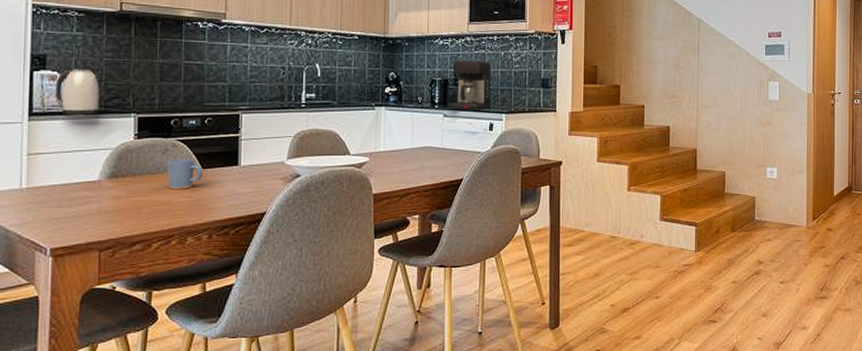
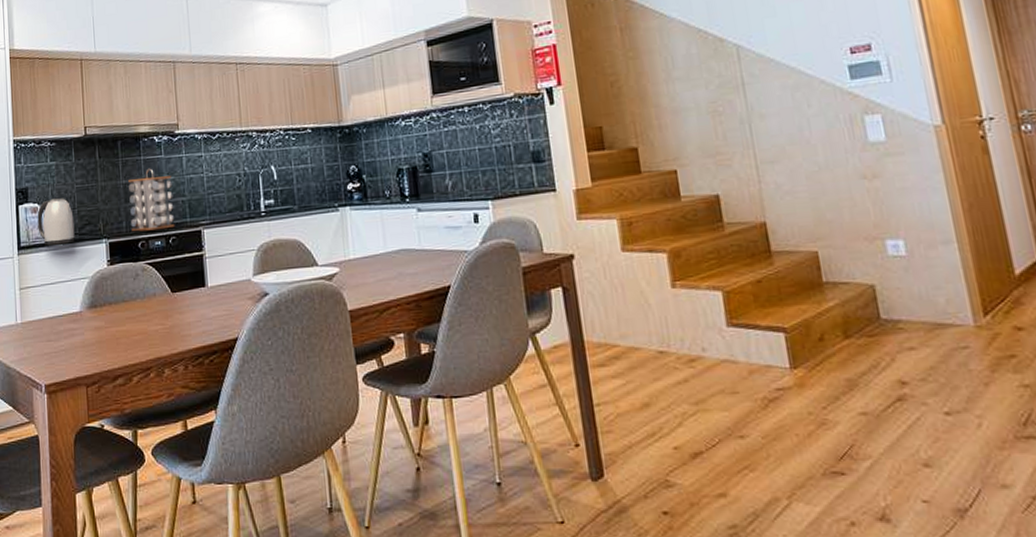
spice rack: none [165,51,214,111] -> present [128,168,175,233]
mug: present [167,158,203,189] -> none [139,282,173,317]
coffee maker: present [450,60,492,112] -> none [420,138,473,203]

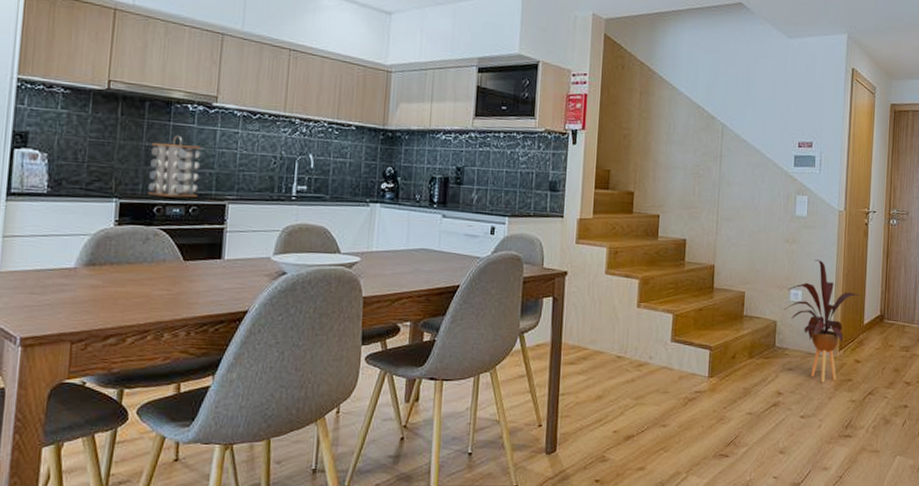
kettle: present [37,197,75,246] -> none [35,147,82,198]
house plant: none [879,195,999,364] -> present [783,260,860,383]

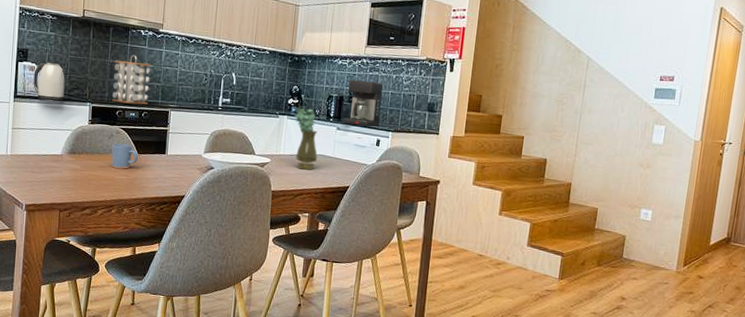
kettle: none [35,147,82,198] -> present [33,62,65,101]
mug: none [146,248,184,281] -> present [111,143,138,169]
vase: none [389,188,419,269] -> present [294,104,318,170]
coffee maker: none [450,157,496,213] -> present [343,79,384,128]
house plant: present [783,260,860,383] -> none [633,184,709,293]

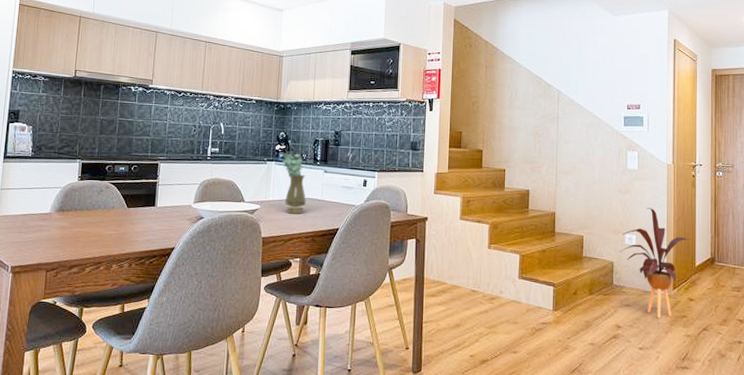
kettle: present [33,62,65,101] -> none [23,121,56,159]
mug: present [111,143,138,169] -> none [100,198,128,224]
spice rack: present [112,54,151,106] -> none [102,110,141,160]
coffee maker: present [343,79,384,128] -> none [330,123,367,169]
house plant: none [633,184,709,293] -> present [619,208,691,319]

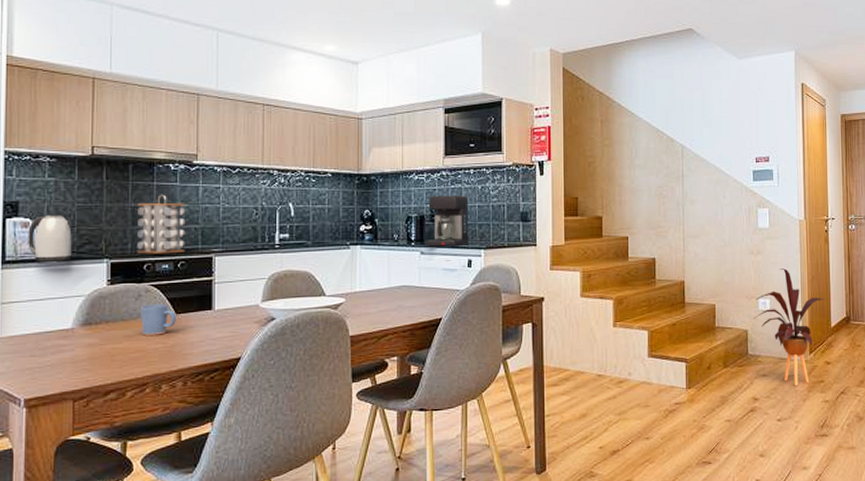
kettle: none [23,121,56,159] -> present [28,214,72,262]
mug: none [100,198,128,224] -> present [141,303,176,336]
spice rack: none [102,110,141,160] -> present [137,194,186,256]
vase: present [282,149,306,214] -> none [368,230,401,306]
coffee maker: none [330,123,367,169] -> present [427,195,469,248]

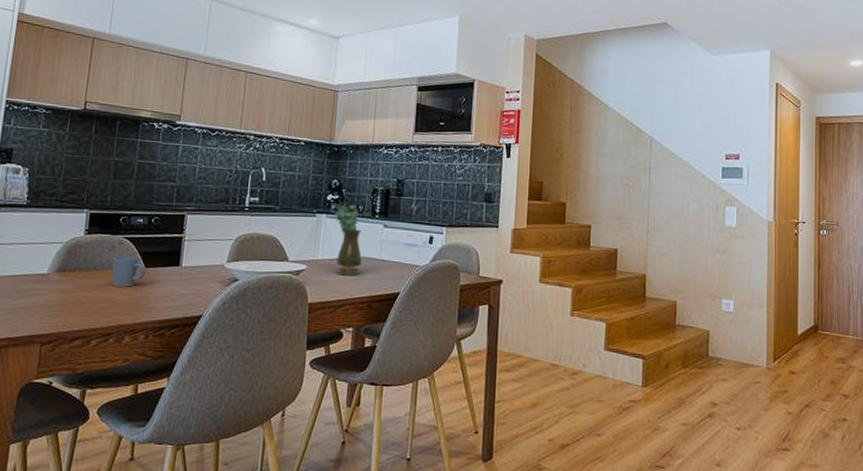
kettle: present [28,214,72,262] -> none [16,162,58,209]
spice rack: present [137,194,186,256] -> none [116,151,165,210]
vase: none [368,230,401,306] -> present [334,199,362,276]
coffee maker: present [427,195,469,248] -> none [391,170,435,224]
house plant: present [753,268,826,386] -> none [715,270,793,394]

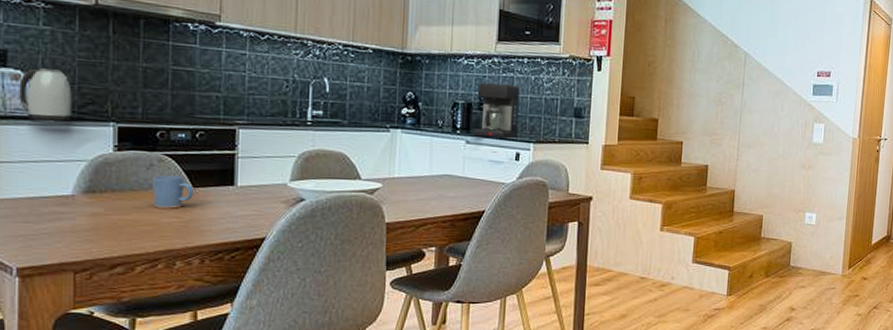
kettle: none [16,162,58,209] -> present [19,67,72,121]
vase: present [334,199,362,276] -> none [410,114,443,195]
coffee maker: none [391,170,435,224] -> present [473,82,521,140]

